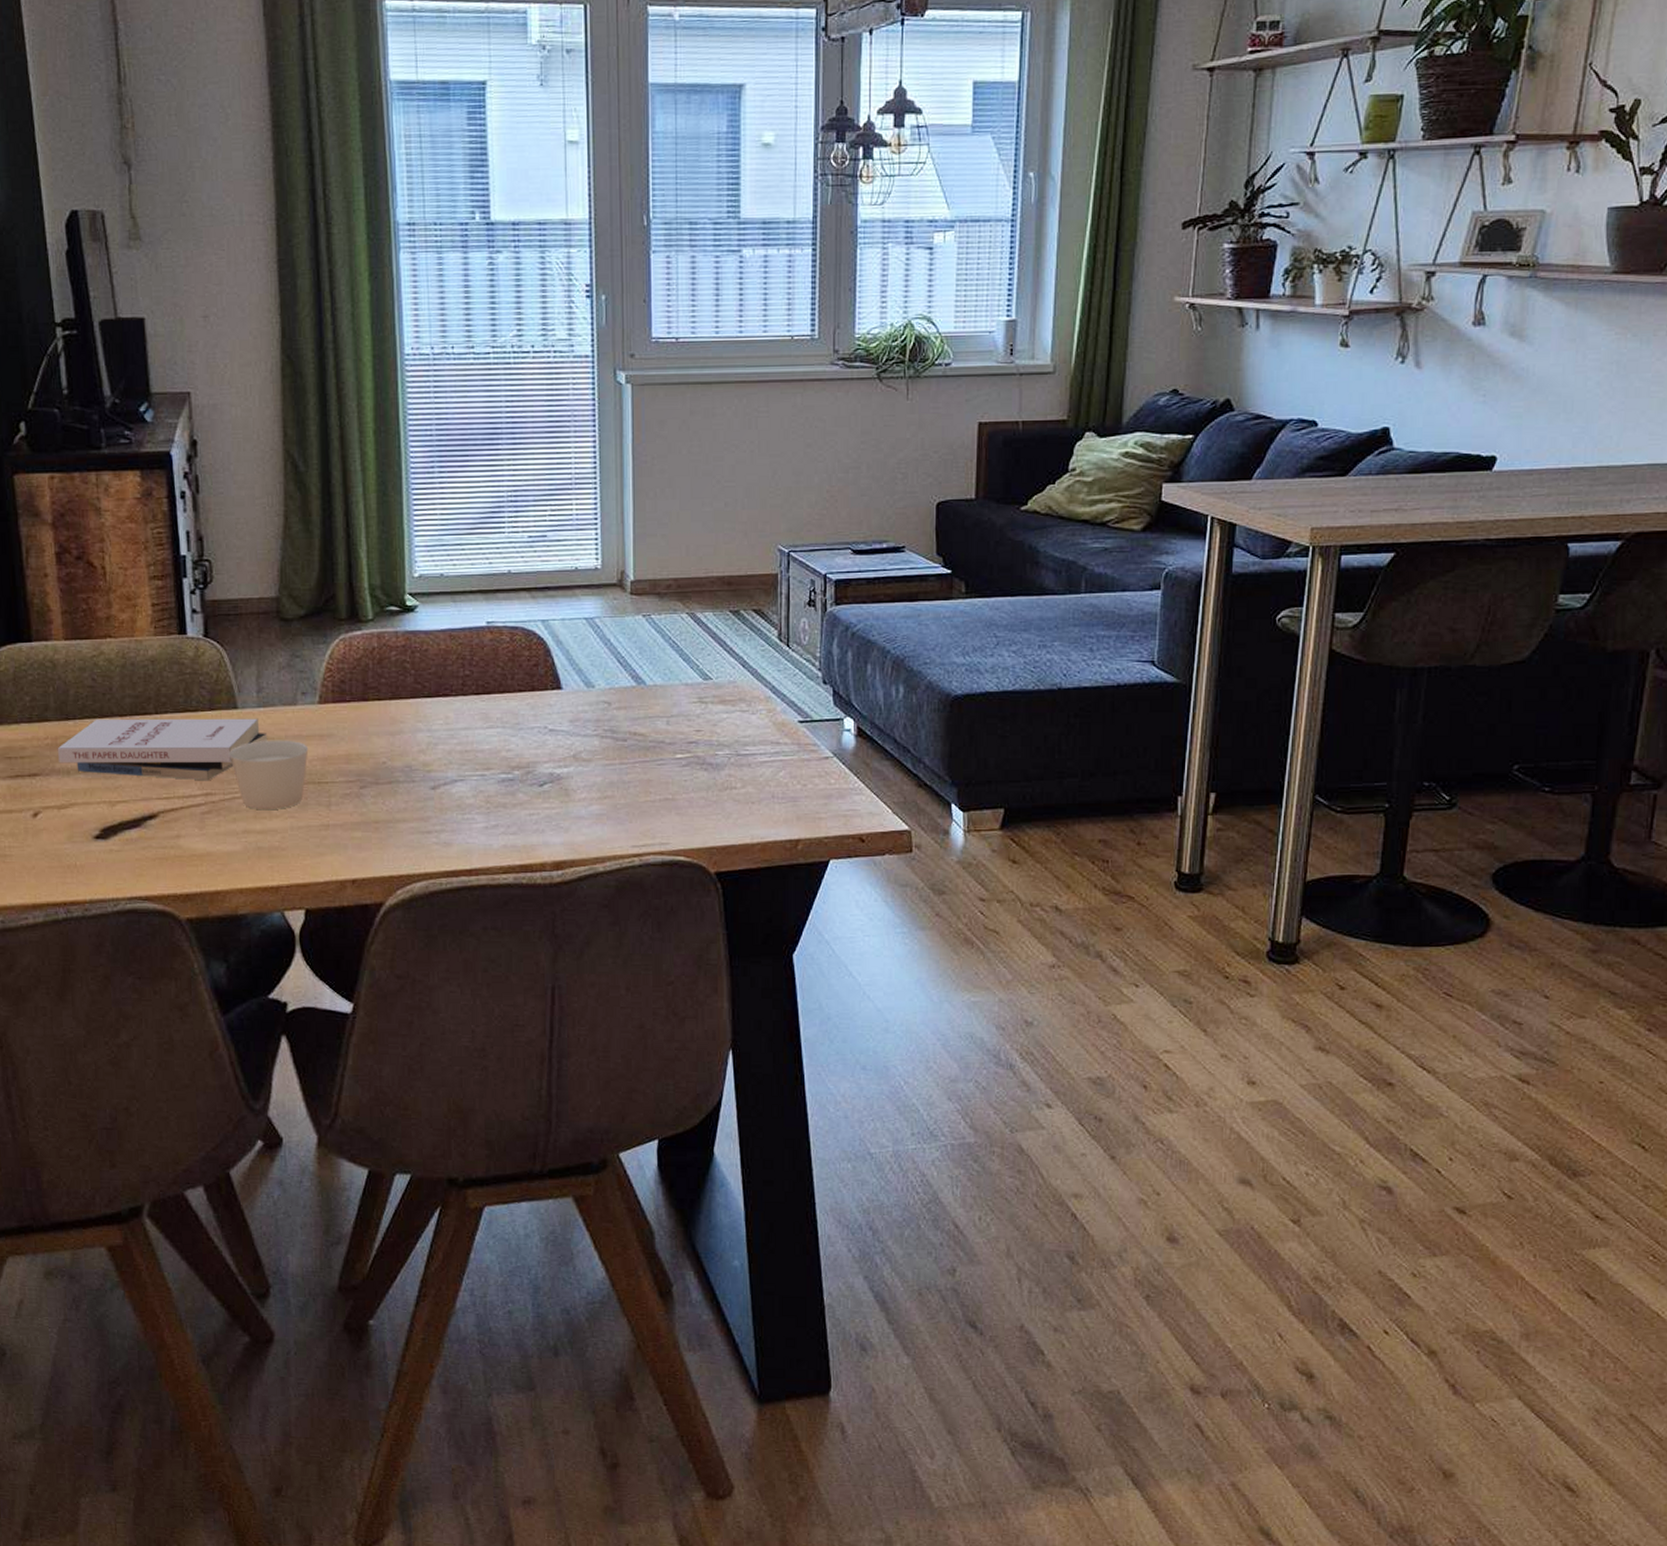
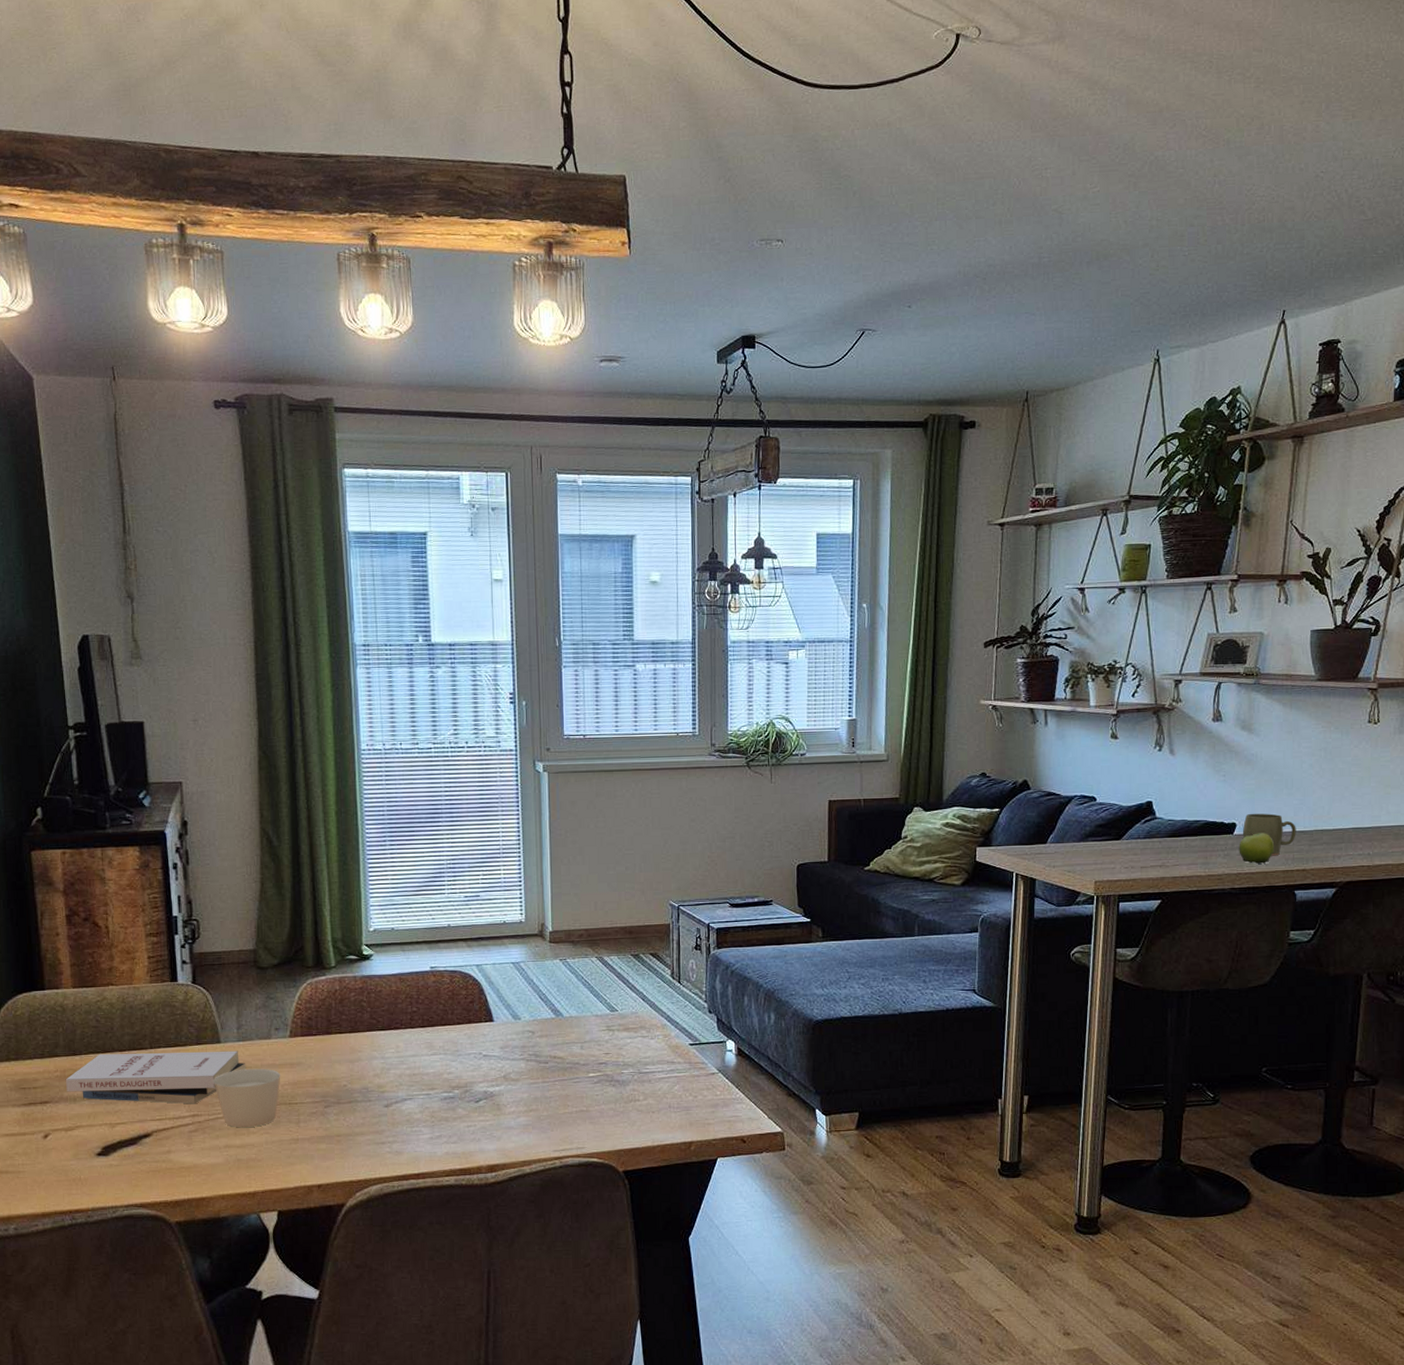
fruit: none [1498,468,1545,508] -> present [1239,832,1275,864]
mug: none [1503,444,1574,499] -> present [1242,813,1296,856]

